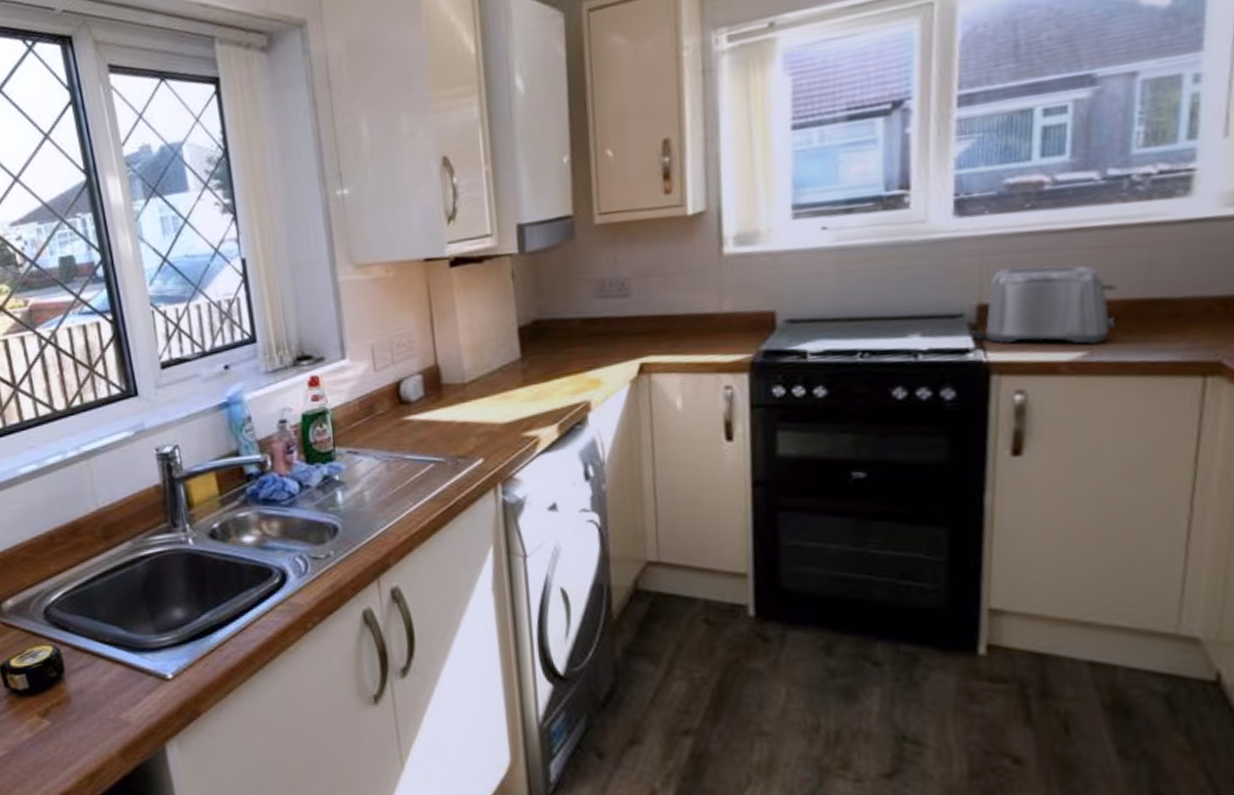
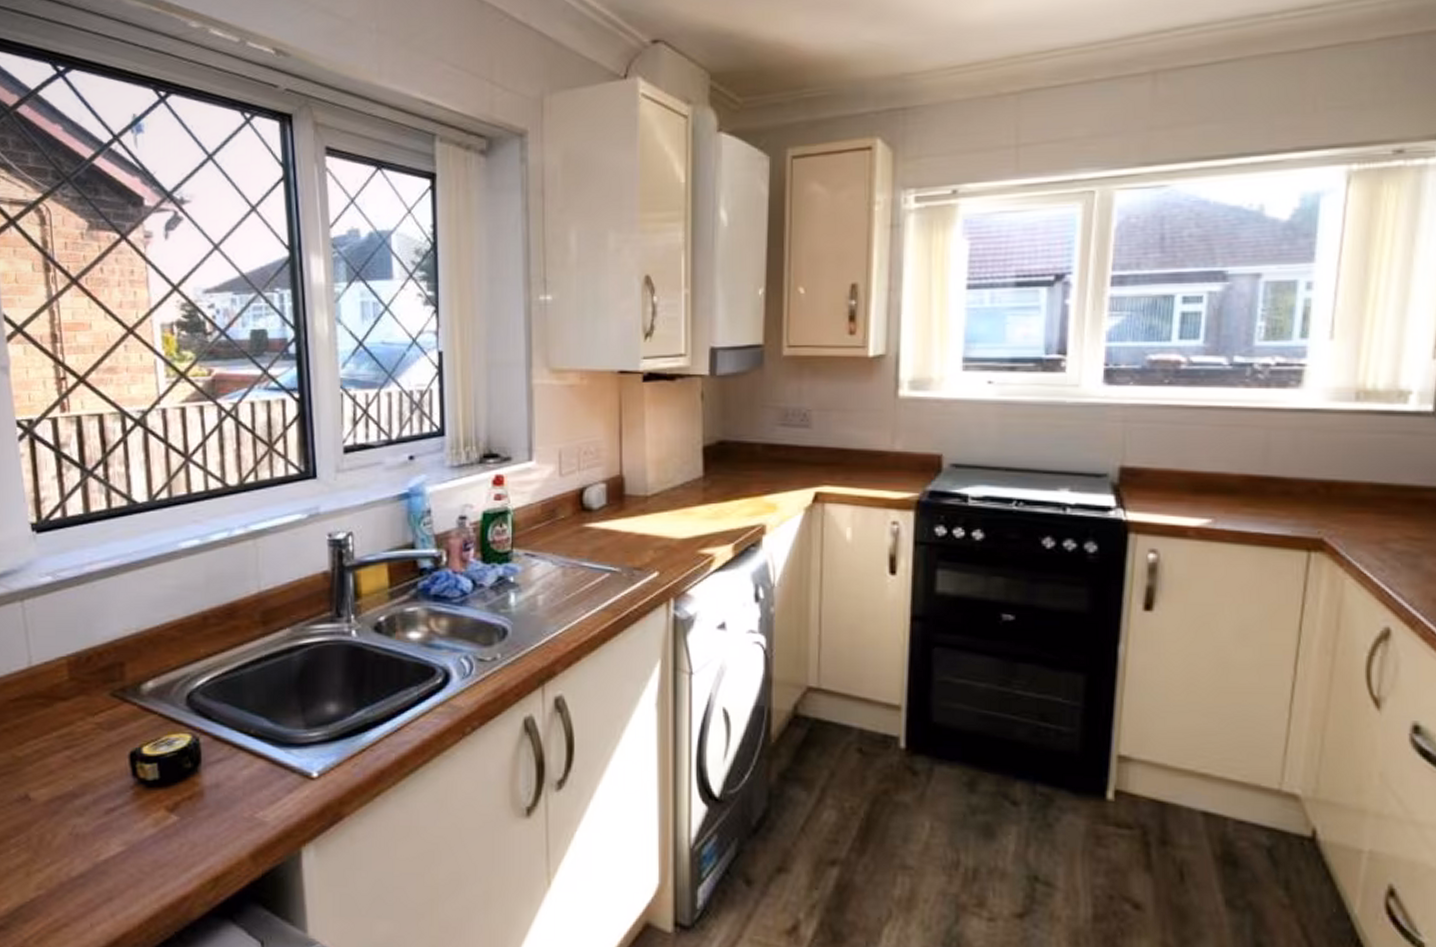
toaster: present [970,265,1117,344] -> none [1112,435,1239,512]

